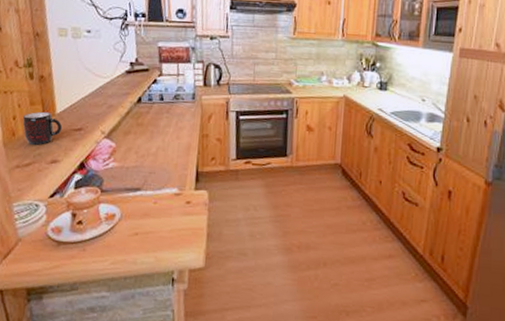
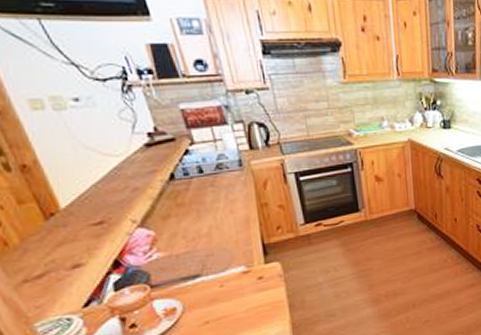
mug: present [22,111,63,145] -> none [13,208,76,252]

